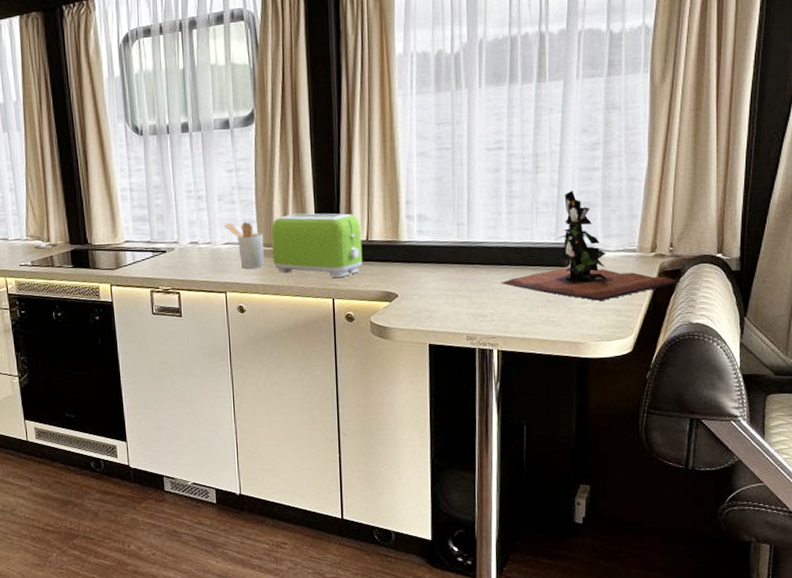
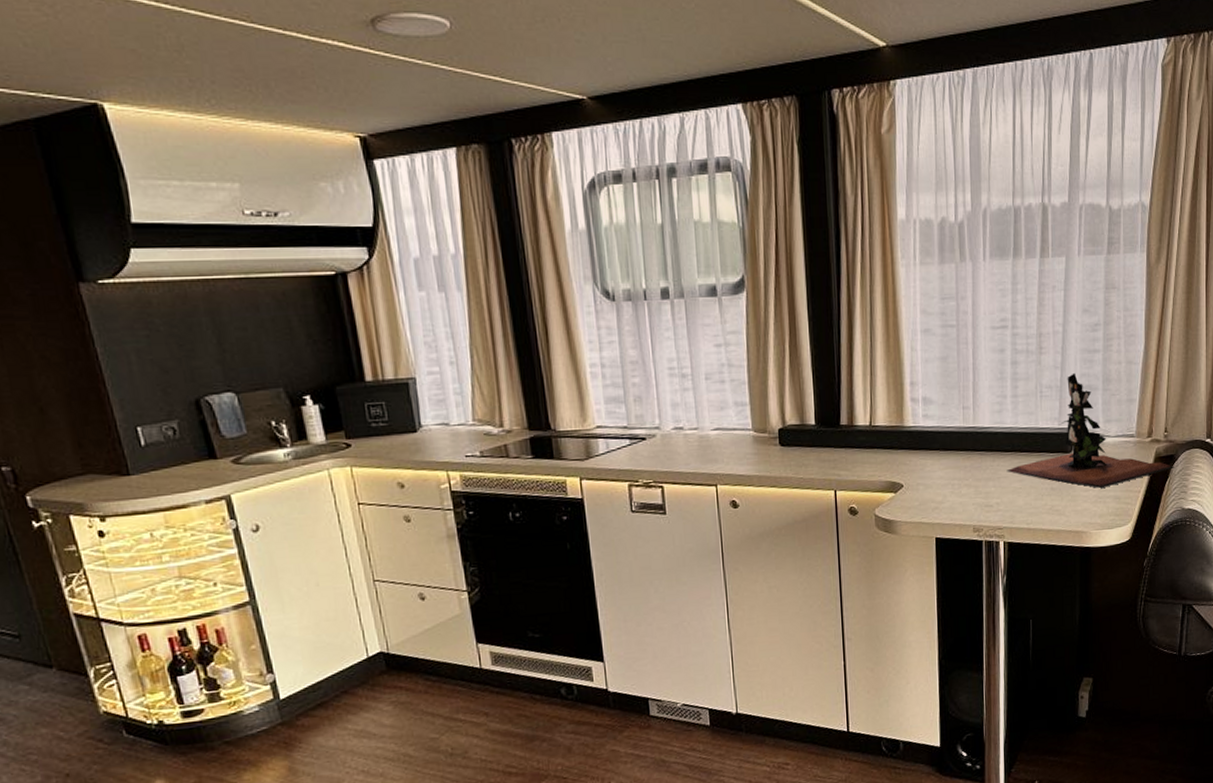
utensil holder: present [223,221,264,269] -> none [712,404,759,458]
toaster: present [271,213,363,278] -> none [766,394,866,467]

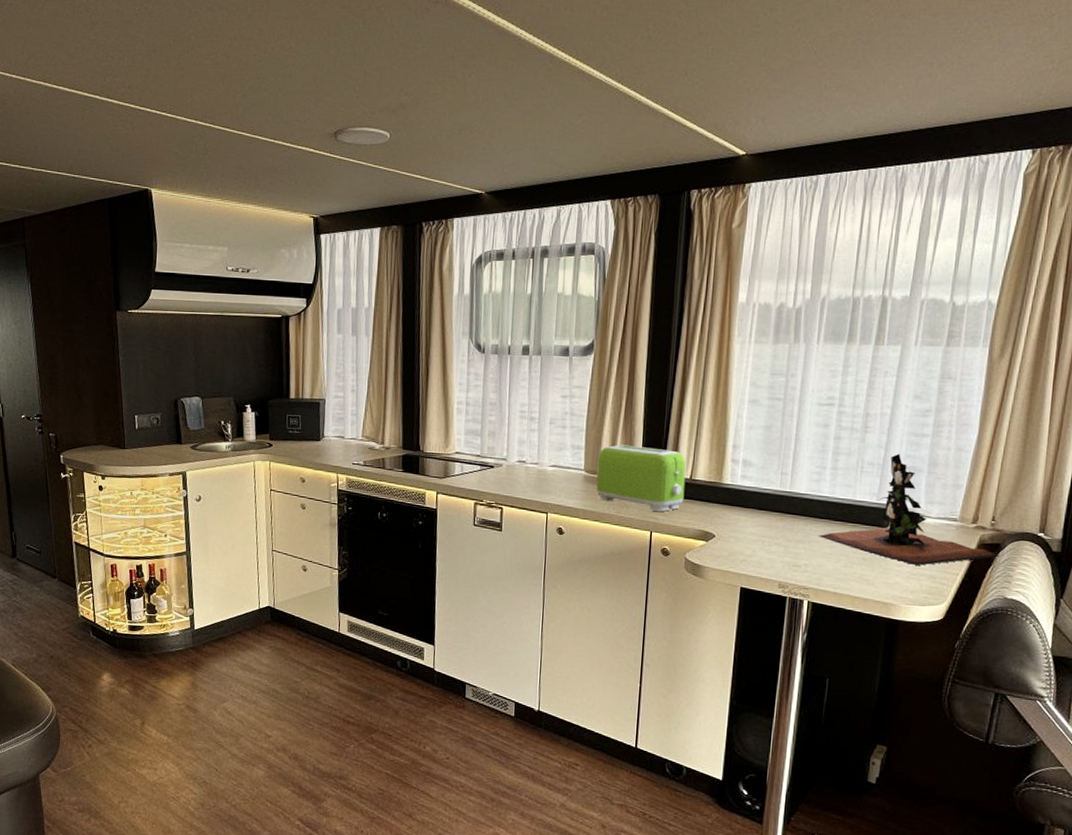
toaster: none [766,394,866,467] -> present [596,444,686,512]

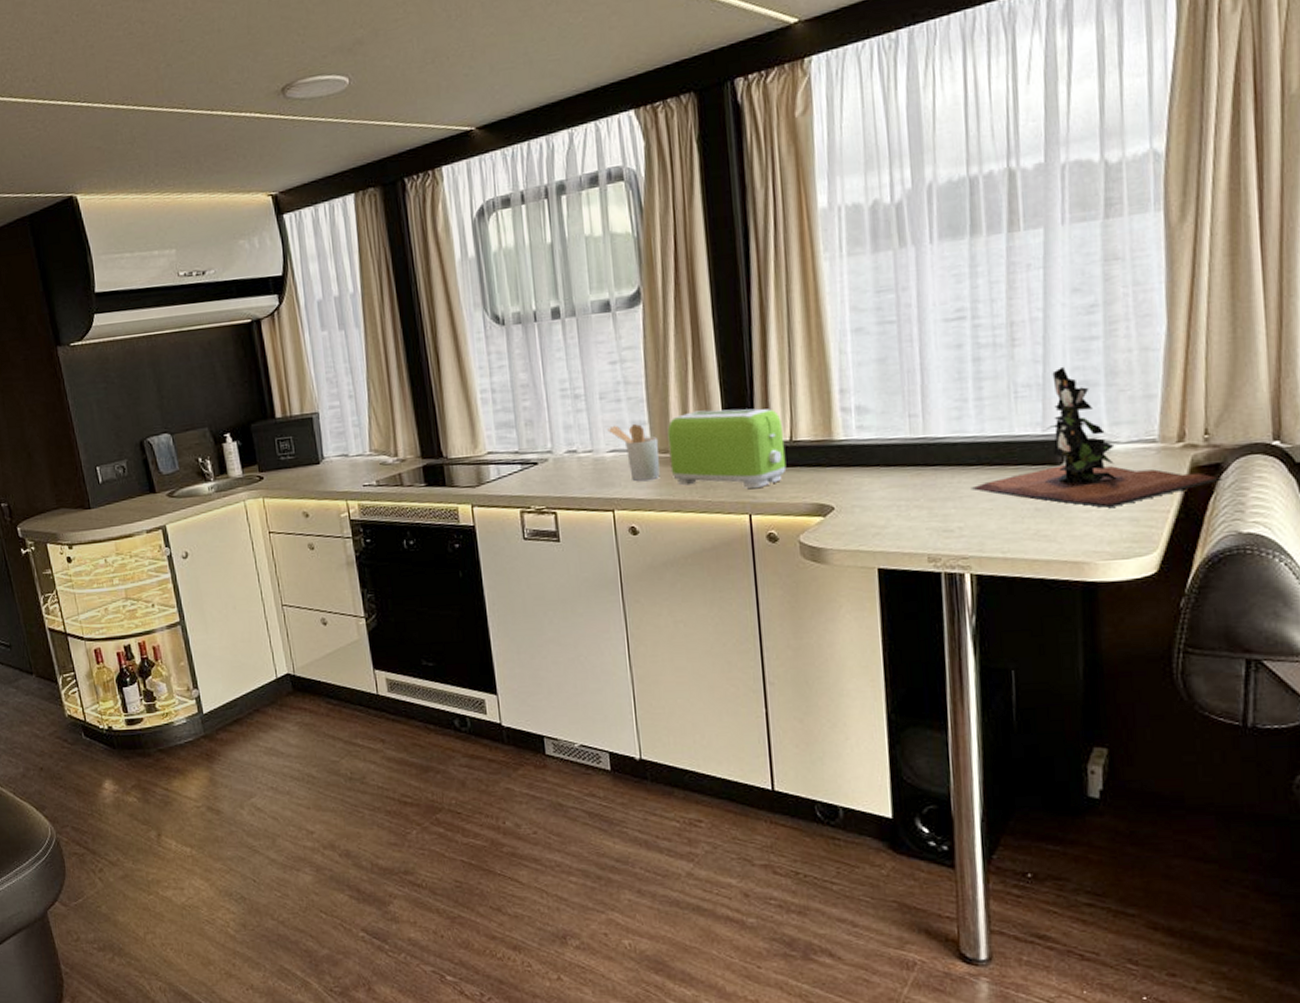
utensil holder: none [552,446,590,493] -> present [607,423,660,481]

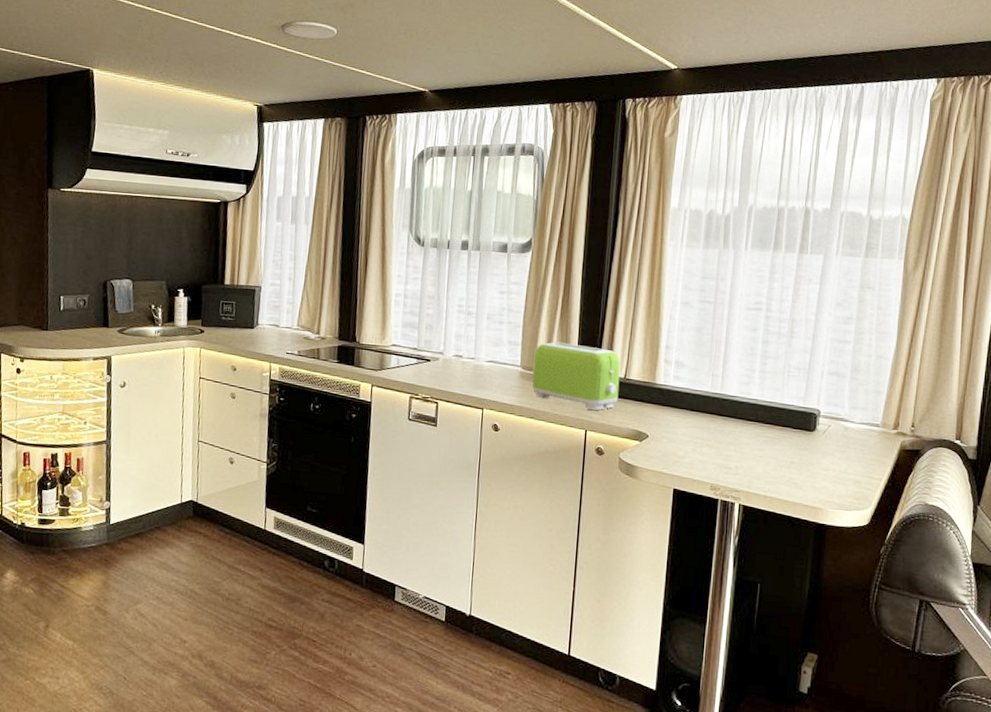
utensil holder: present [607,423,660,481] -> none [489,341,527,390]
plant: present [971,366,1222,509] -> none [748,358,920,471]

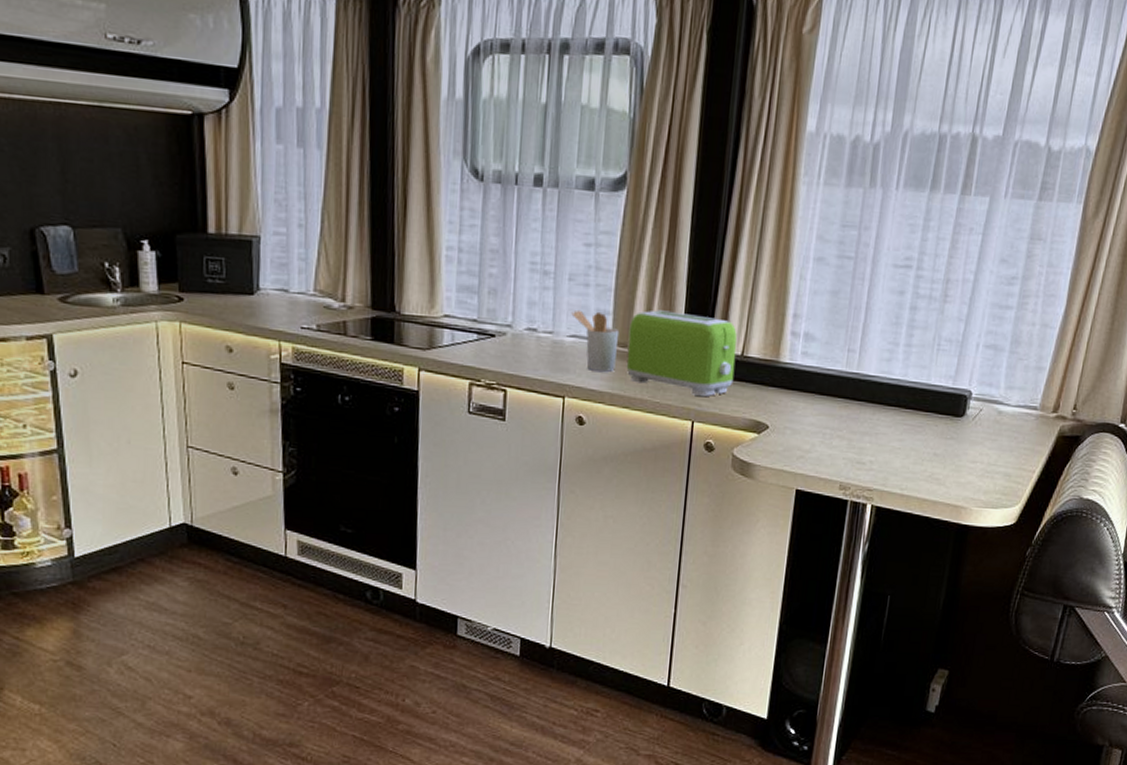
utensil holder: none [489,341,527,390] -> present [571,309,620,372]

